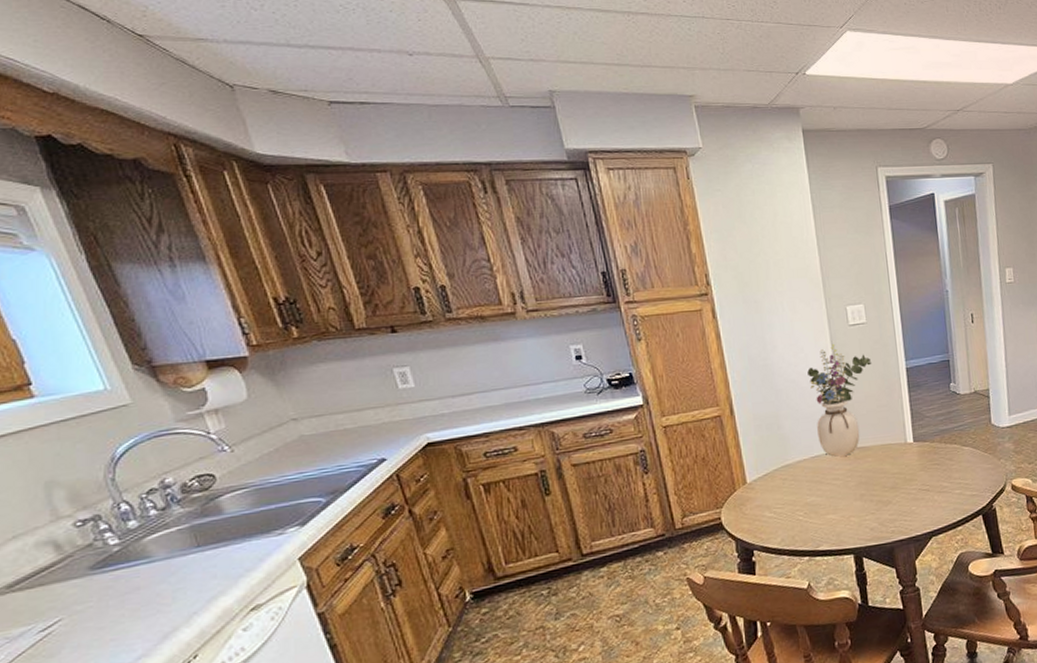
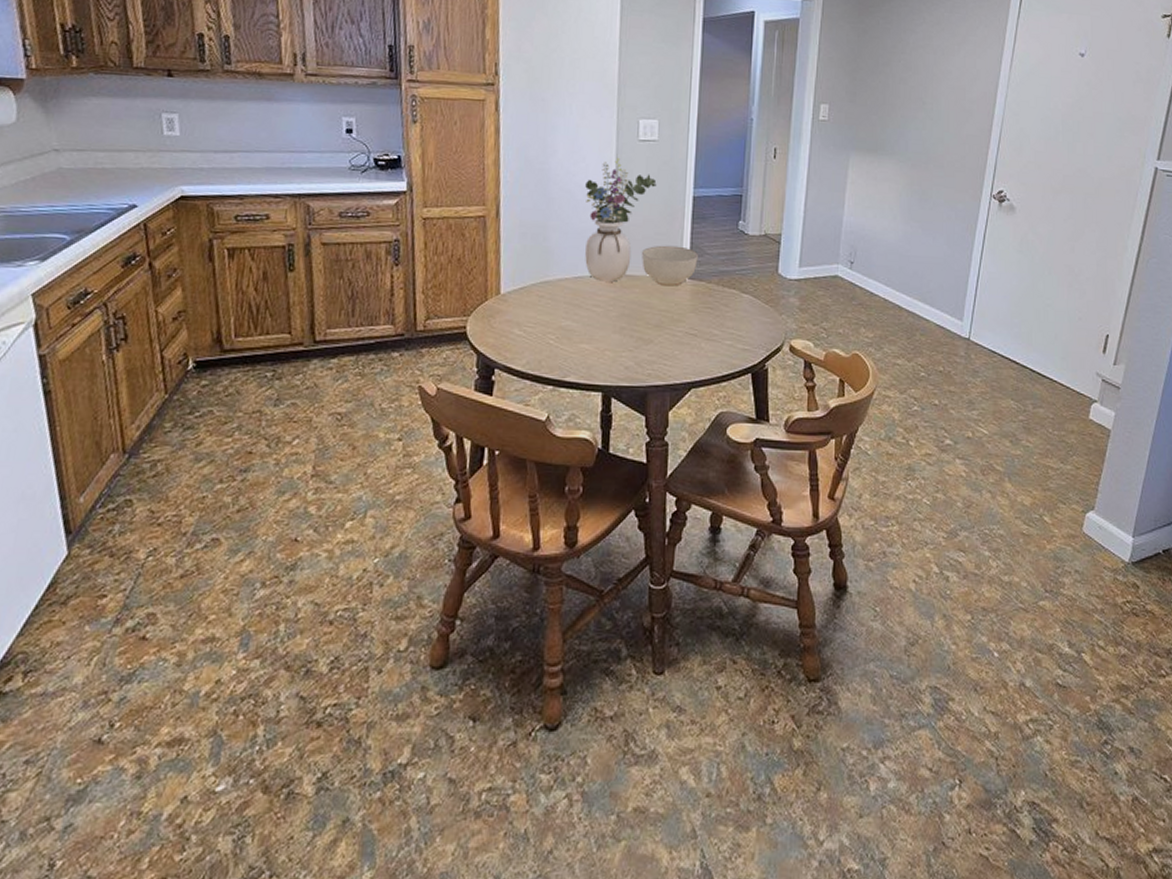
bowl: none [867,414,920,452] -> present [641,245,698,287]

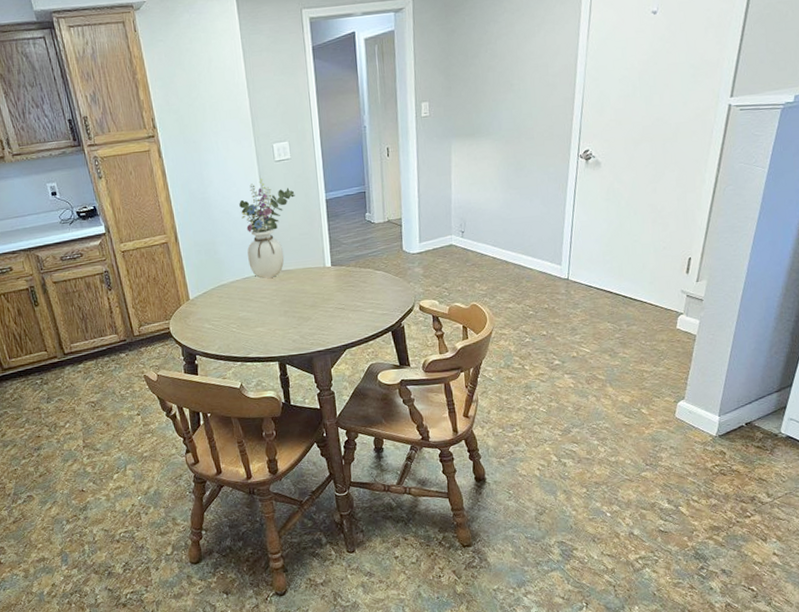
bowl: present [641,245,698,287] -> none [291,241,337,275]

